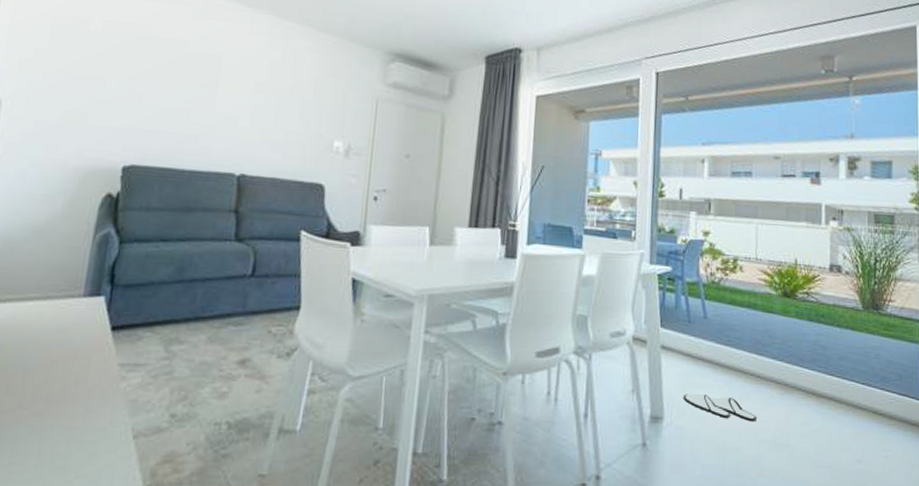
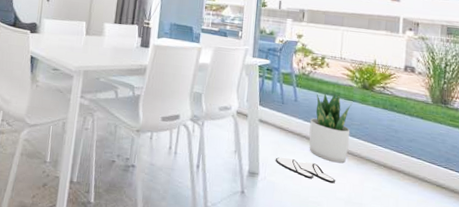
planter: none [723,303,772,395] -> present [309,92,351,163]

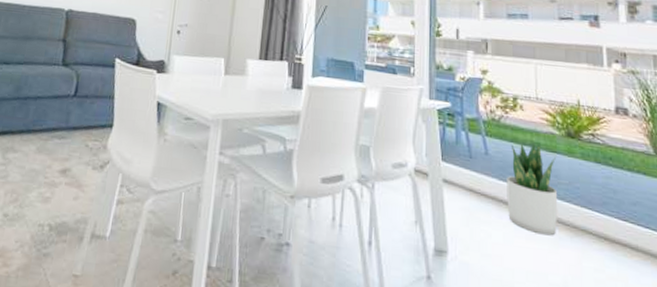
slippers: present [275,157,335,183] -> none [467,229,545,263]

